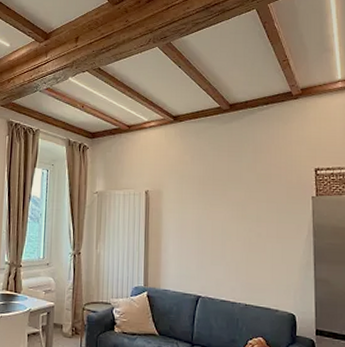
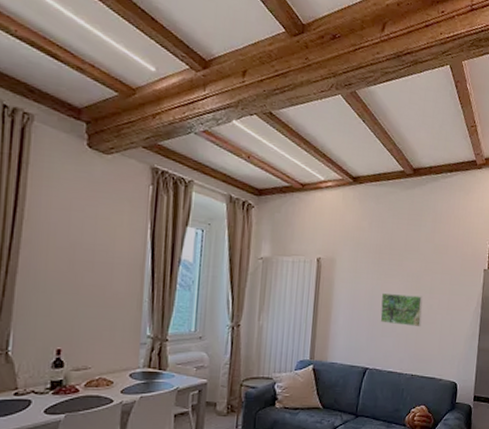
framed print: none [208,221,251,256] -> present [380,292,423,327]

